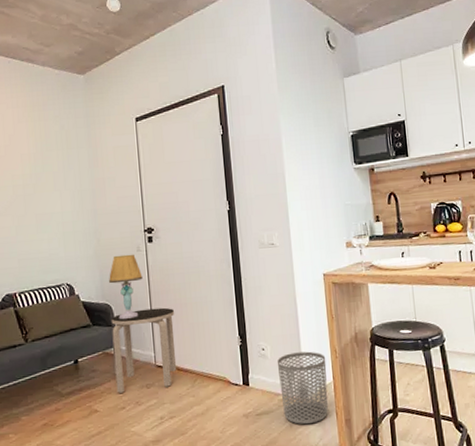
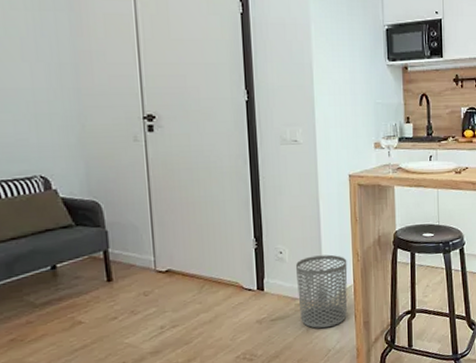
table lamp: present [109,254,143,319] -> none [97,144,141,219]
side table: present [111,307,177,393] -> none [99,206,182,302]

